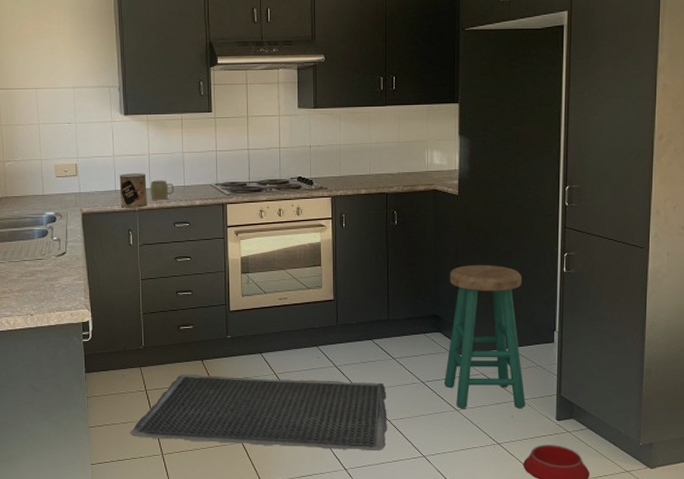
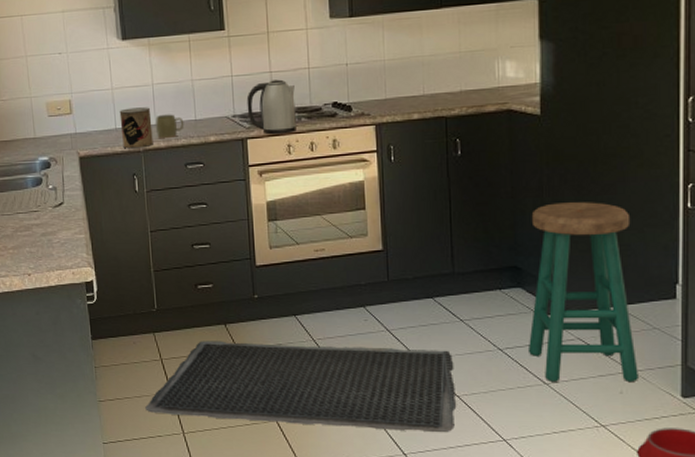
kettle: none [228,156,268,202] -> present [246,79,297,135]

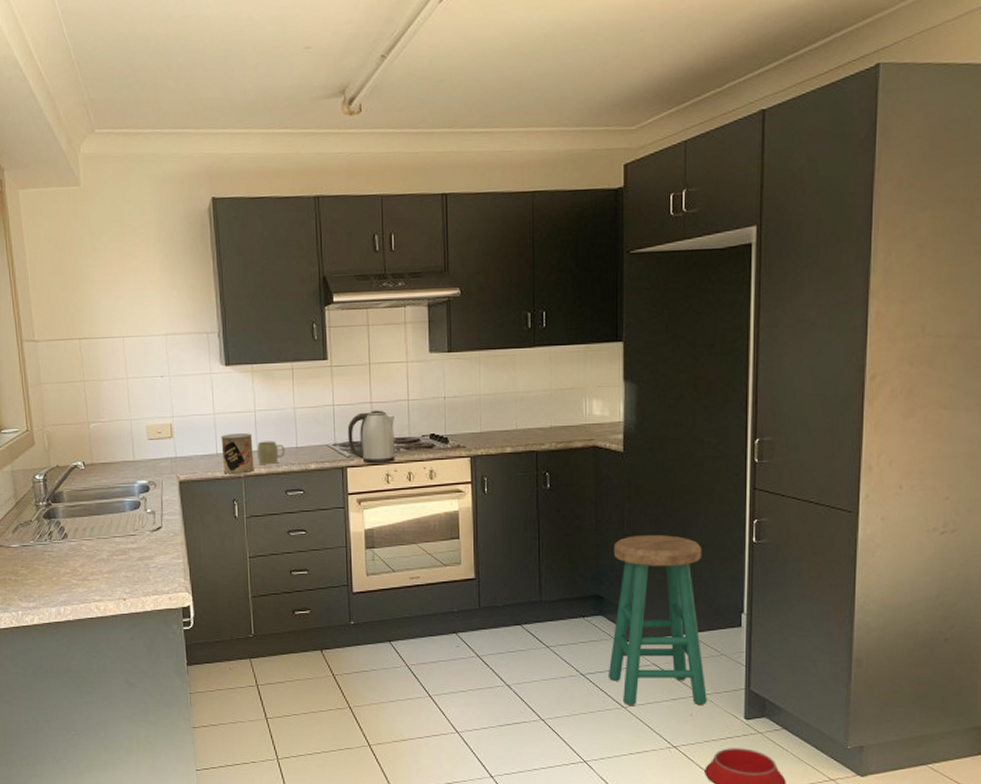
floor mat: present [145,341,456,433] -> none [240,666,540,756]

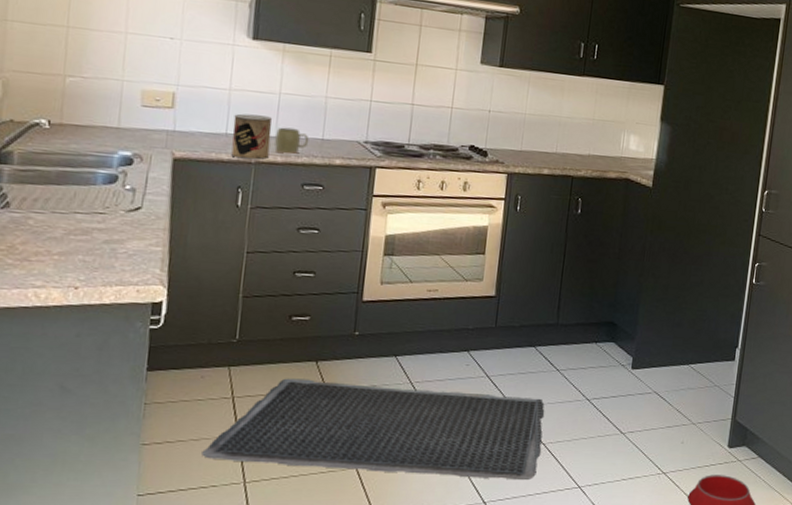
floor mat: none [240,666,540,756] -> present [201,378,544,481]
kettle: present [347,410,395,464] -> none [381,112,435,170]
stool: present [607,535,707,705] -> none [611,267,710,433]

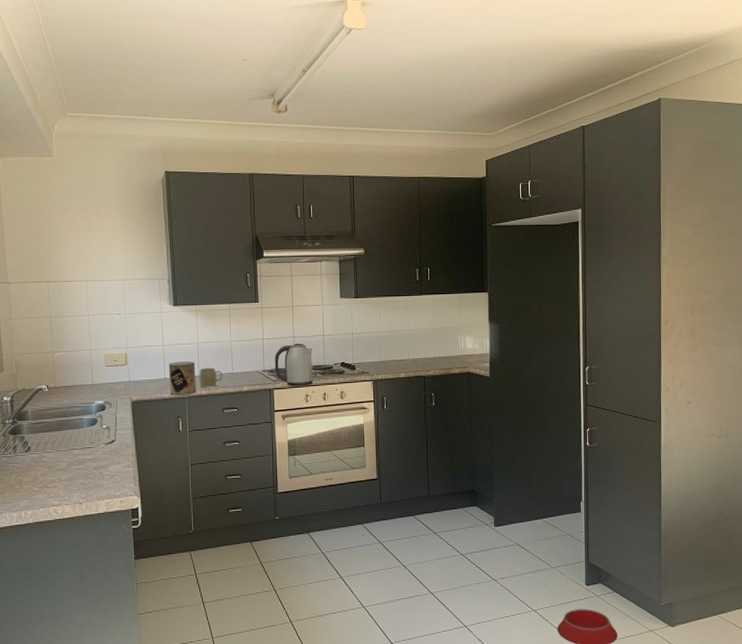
floor mat: present [201,378,544,481] -> none [180,556,430,624]
kettle: none [381,112,435,170] -> present [274,343,313,387]

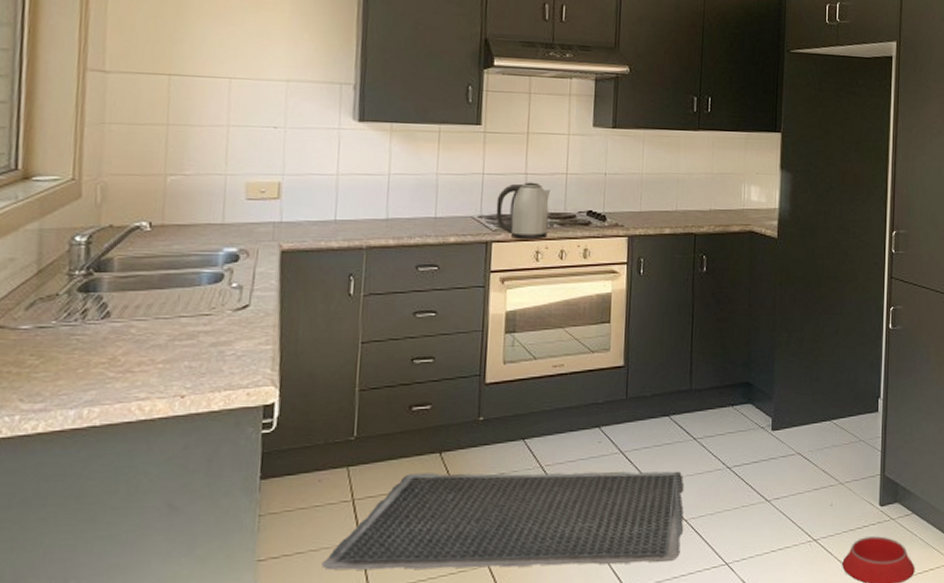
tin can: present [168,361,196,396] -> none [341,198,383,245]
floor mat: none [180,556,430,624] -> present [322,471,683,570]
mug: present [199,368,223,388] -> none [386,208,422,236]

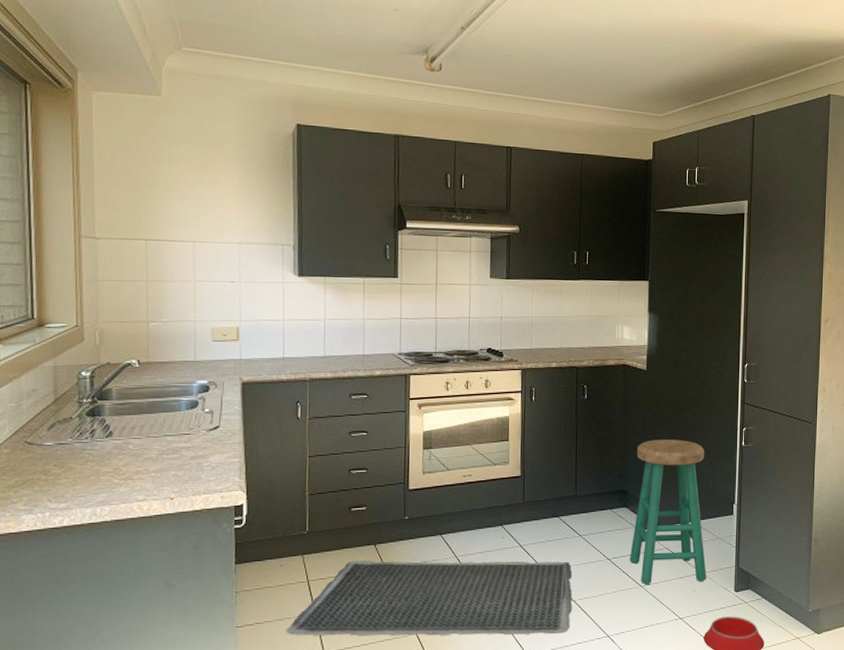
kettle: present [495,182,550,240] -> none [412,325,456,373]
stool: none [753,321,846,498] -> present [629,439,706,584]

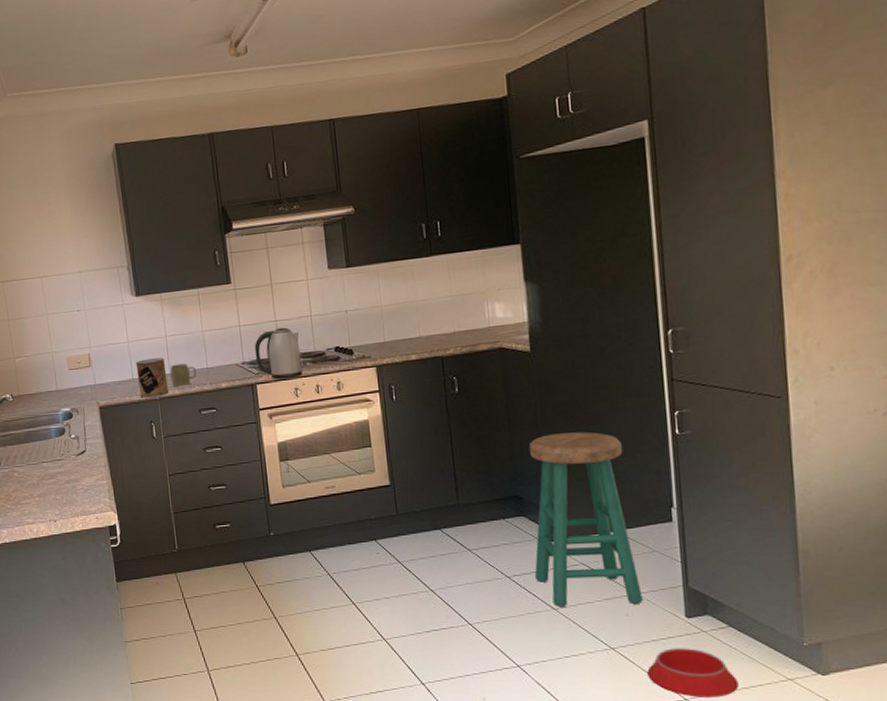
floor mat: present [286,560,572,636] -> none [170,578,469,661]
tin can: none [288,339,321,378] -> present [135,358,169,398]
mug: none [324,348,352,370] -> present [170,363,197,387]
kettle: none [412,325,456,373] -> present [254,327,303,380]

